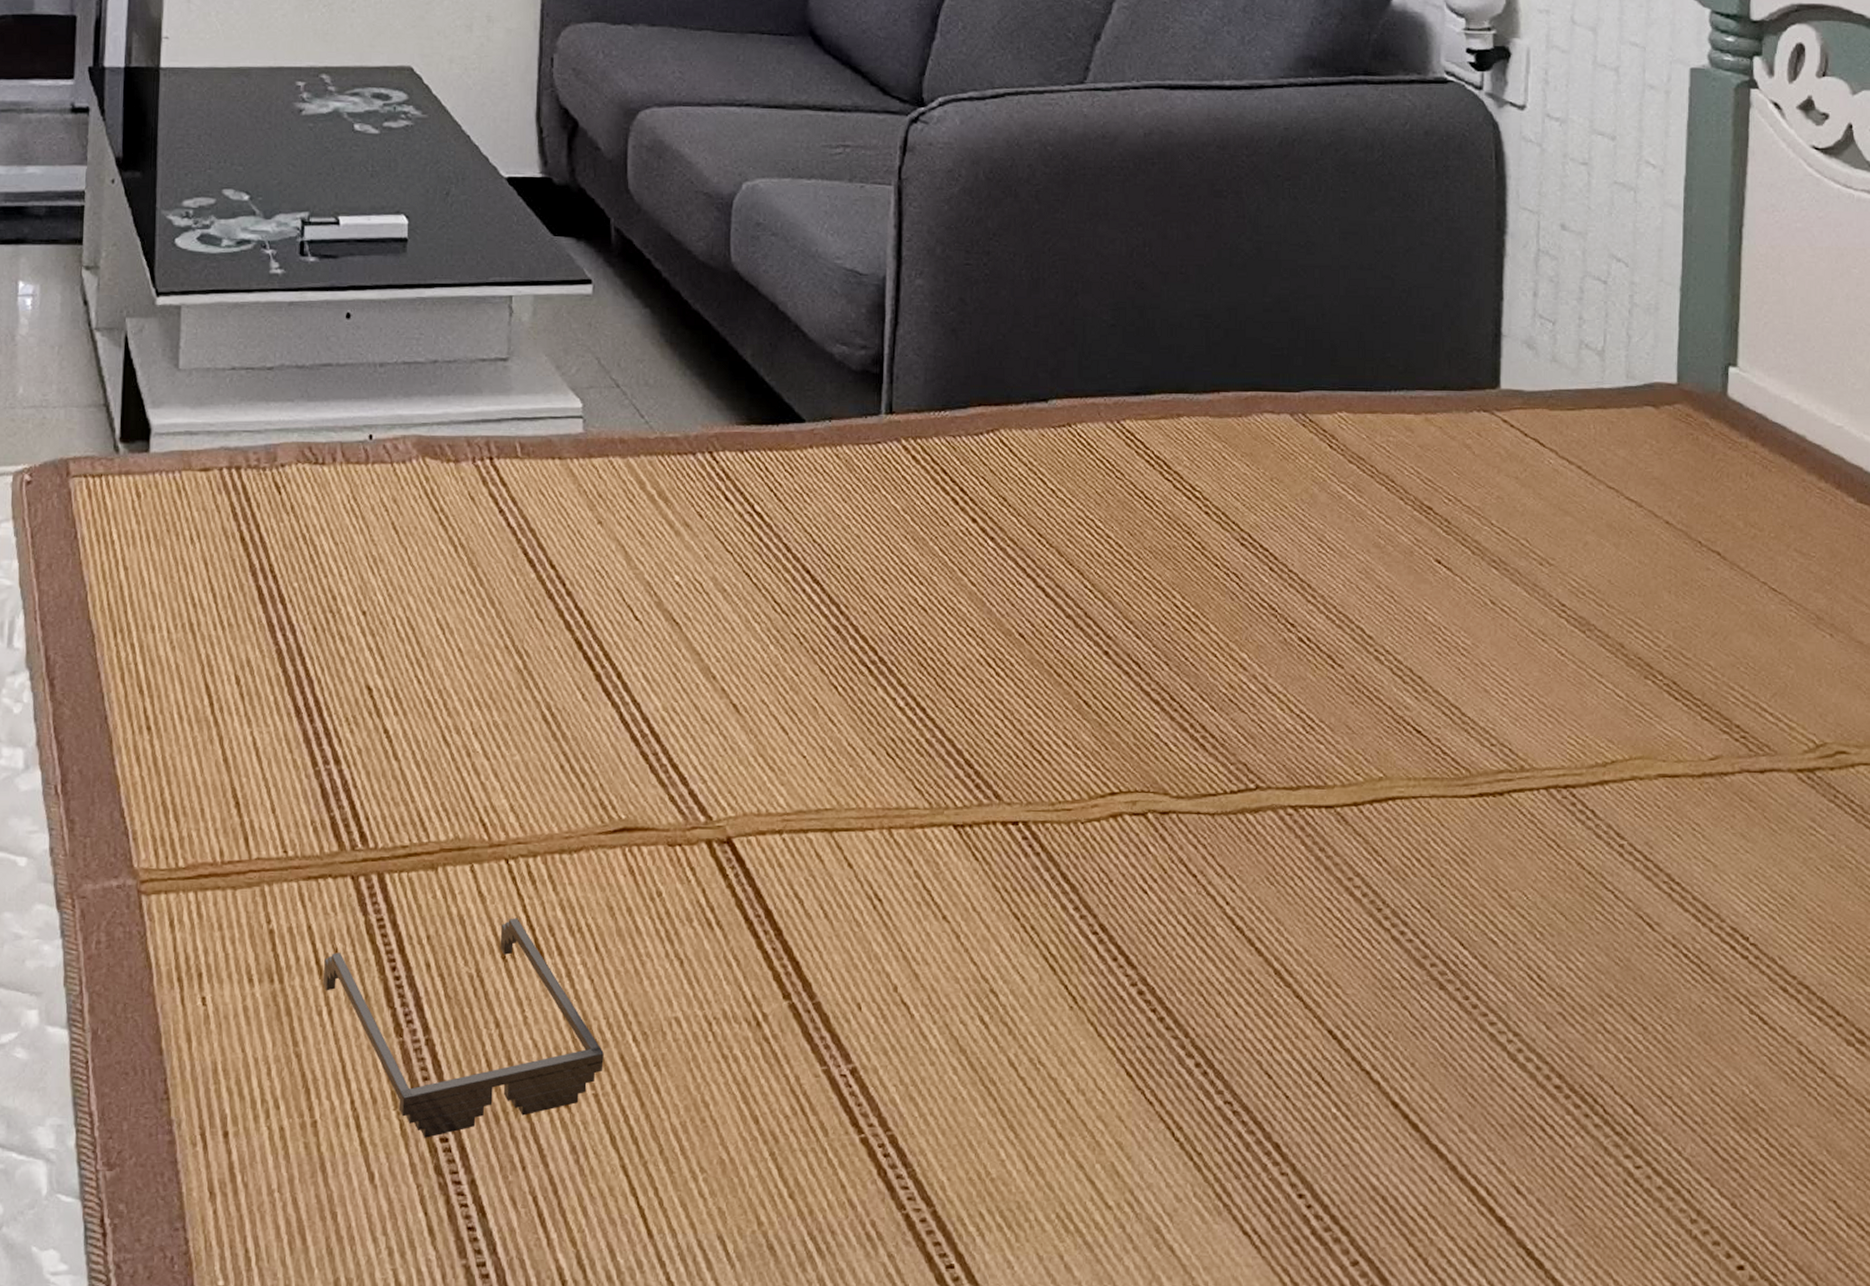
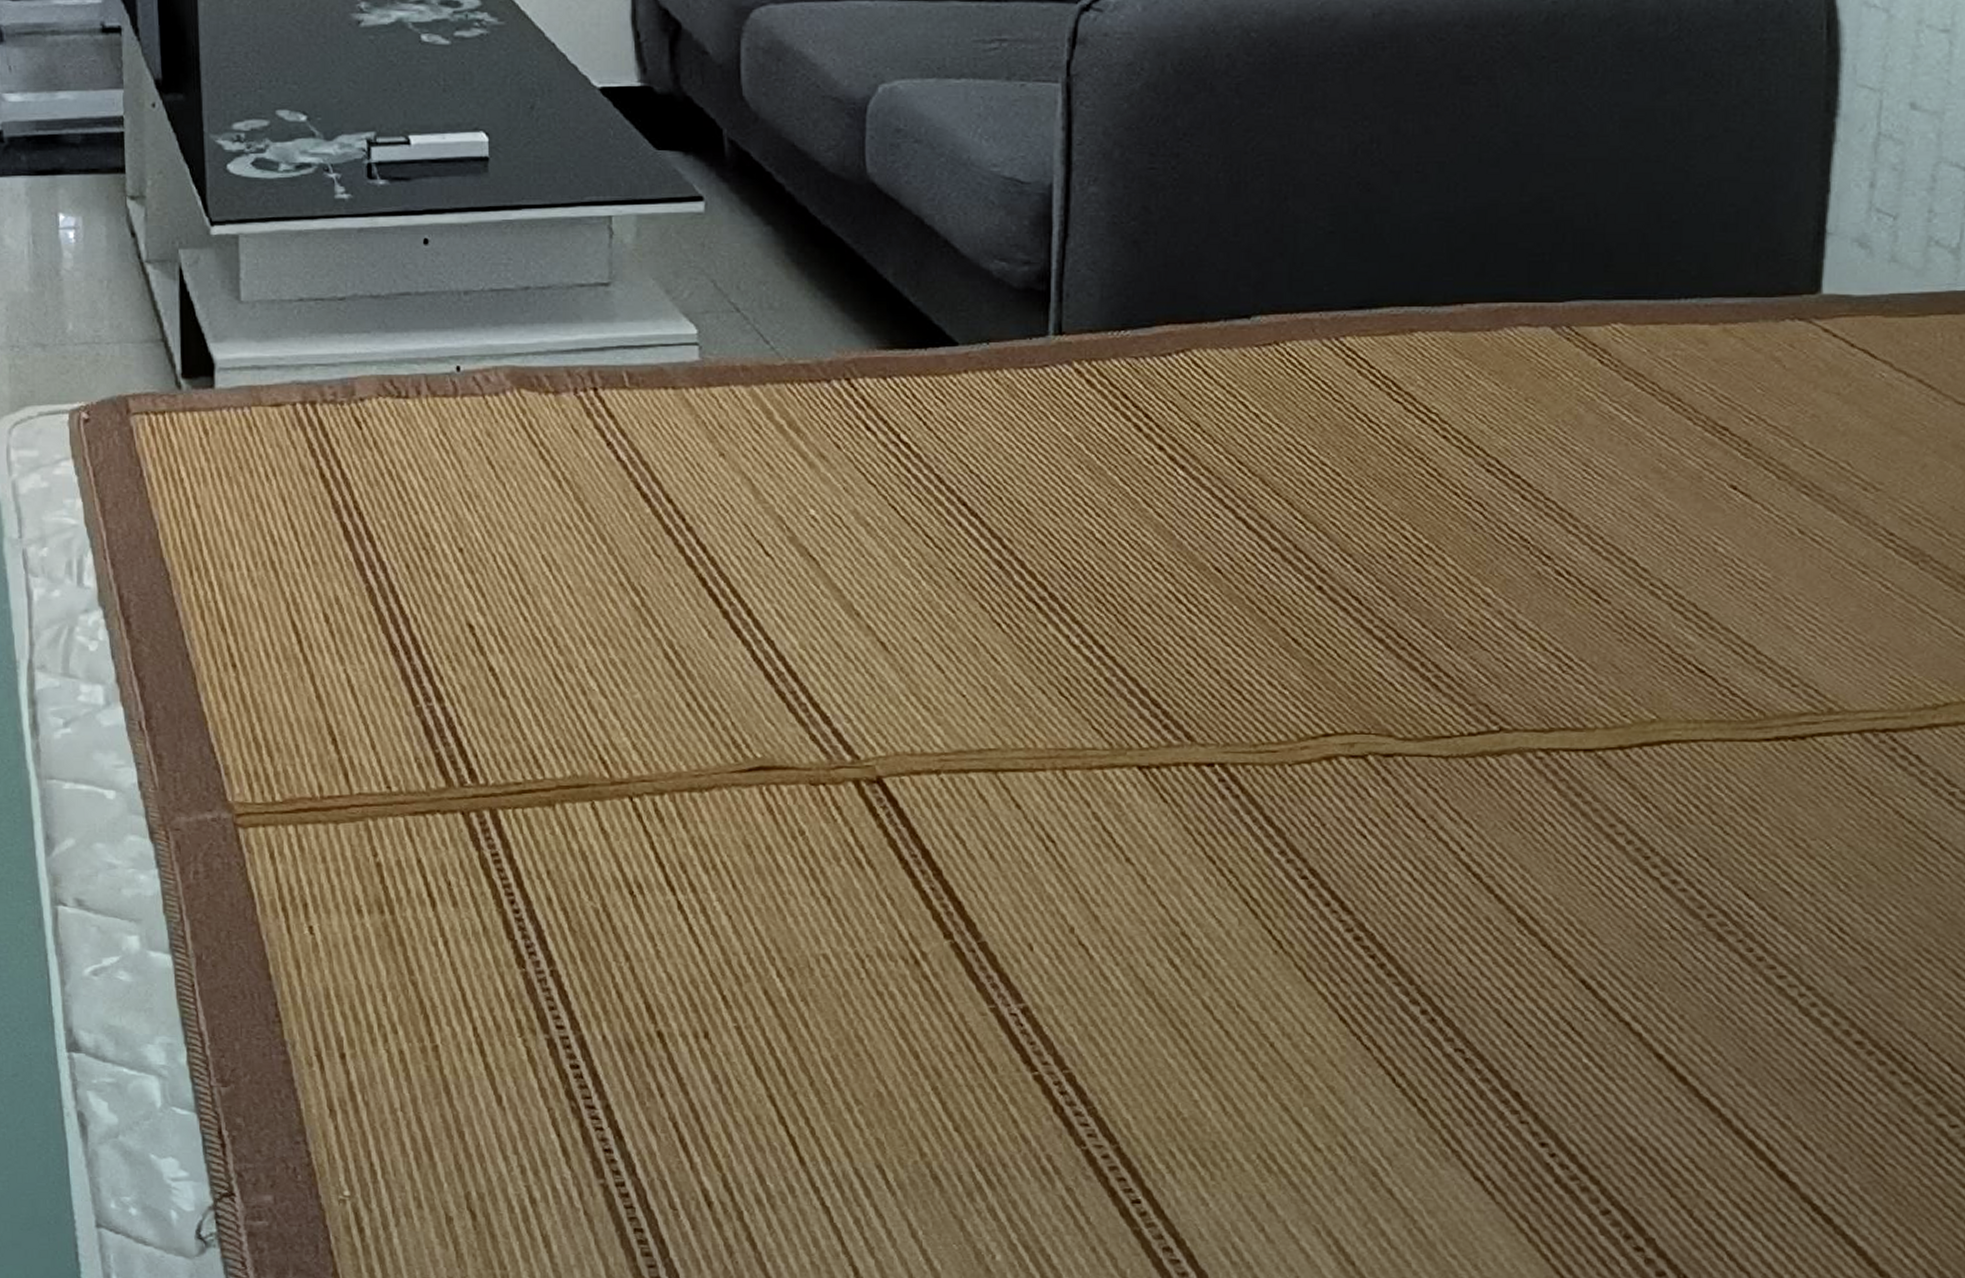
glasses: present [322,918,604,1138] -> none [436,854,745,1065]

